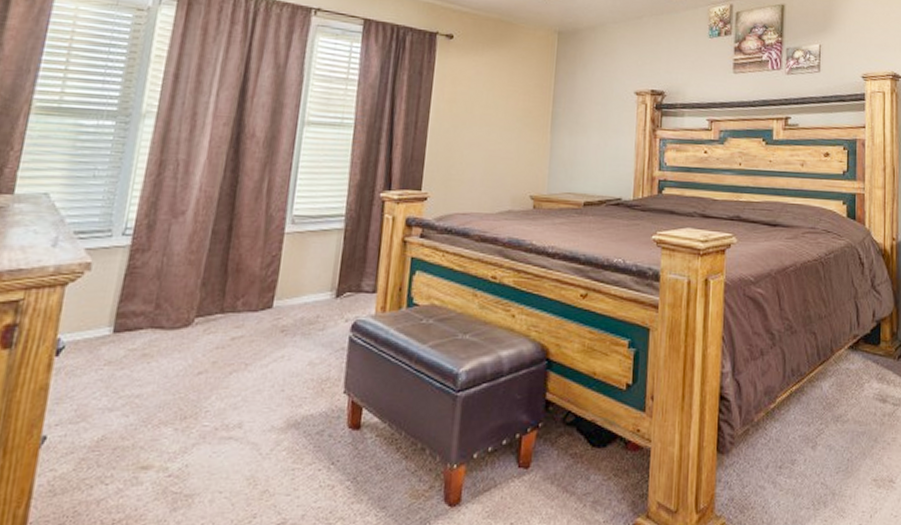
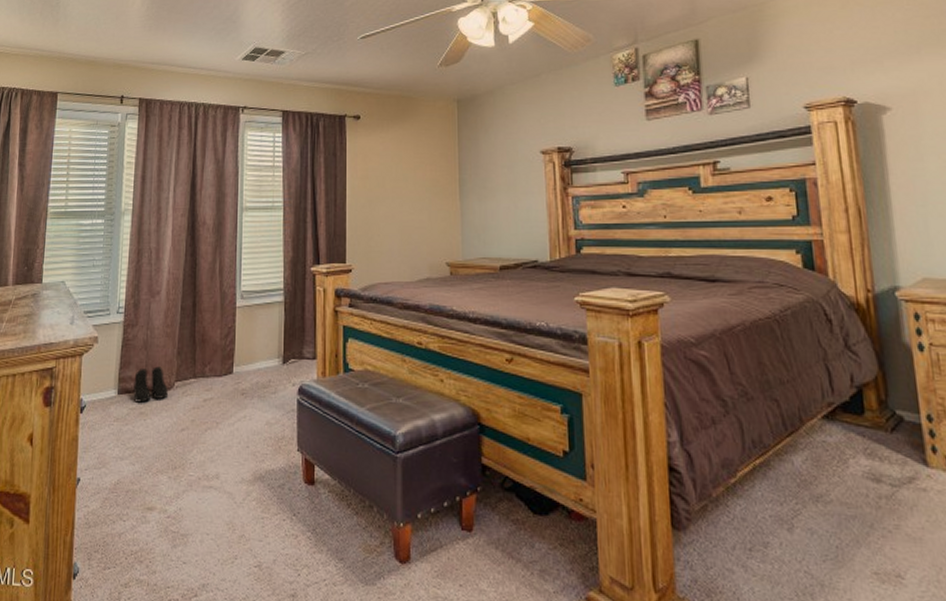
boots: none [135,299,185,342] -> present [133,366,168,403]

